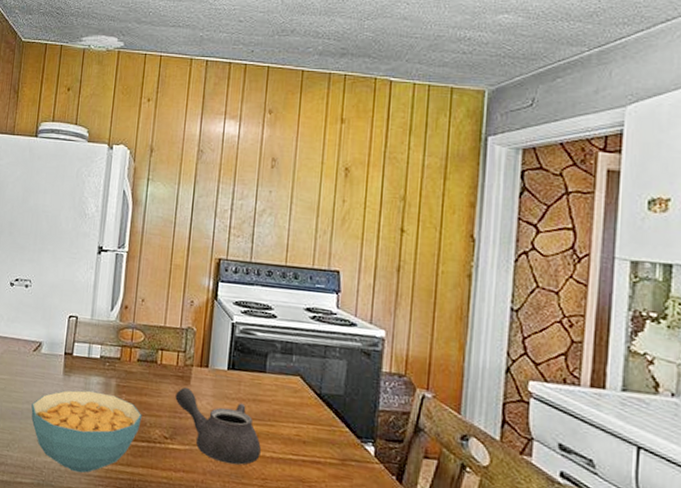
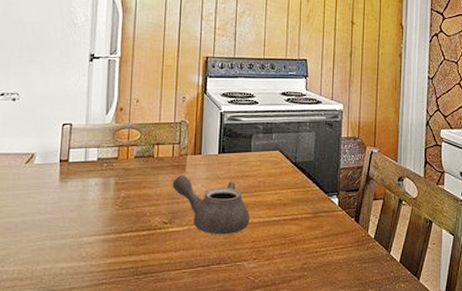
cereal bowl: present [31,390,142,473] -> none [26,192,142,272]

